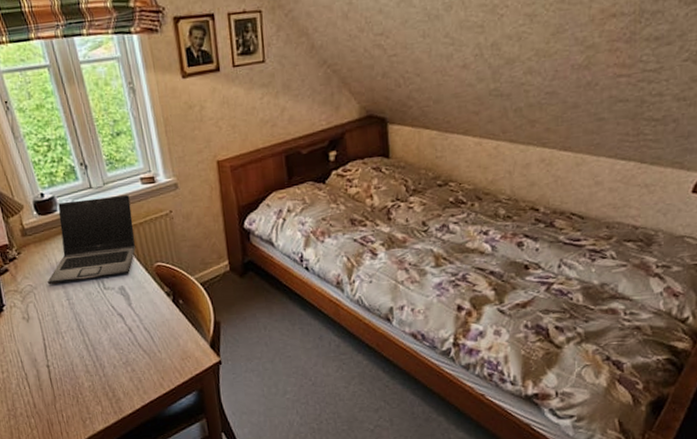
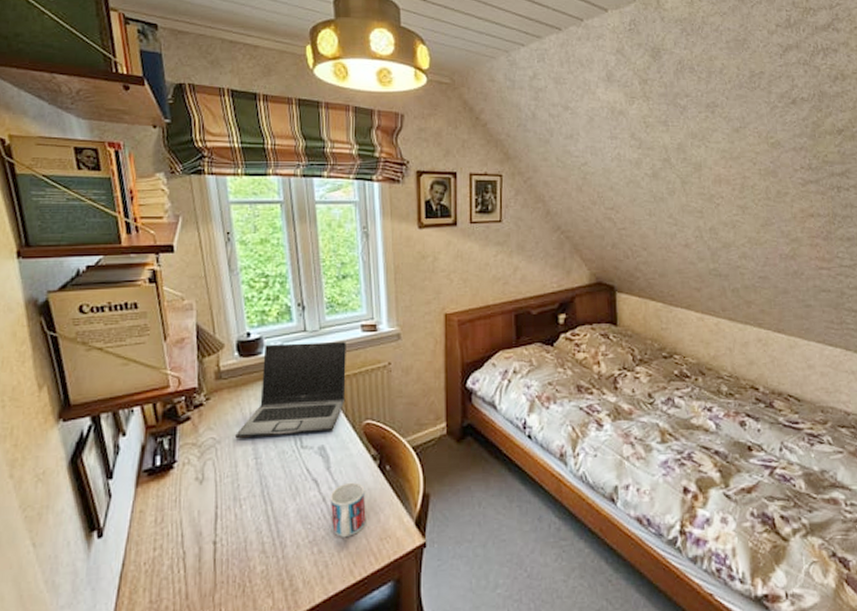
mug: none [134,315,168,360] -> present [330,482,366,538]

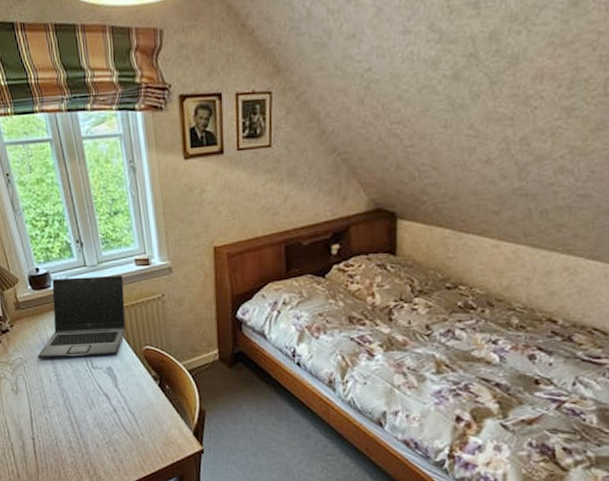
mug: present [330,482,366,538] -> none [119,398,152,442]

